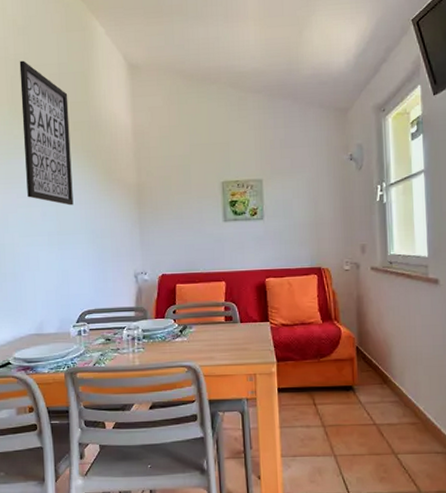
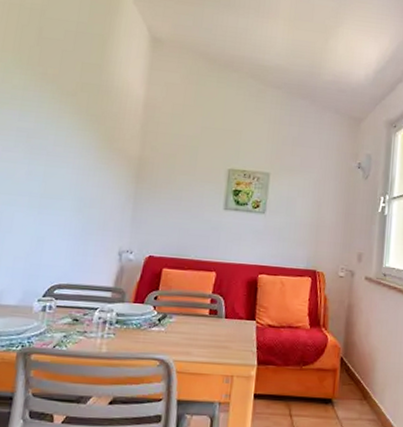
wall art: present [19,60,74,206] -> none [14,11,82,169]

